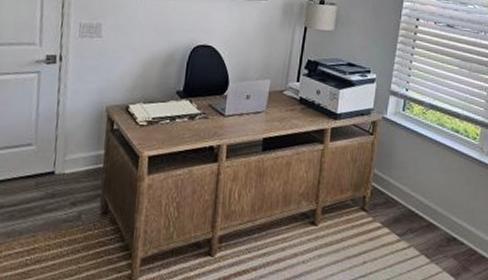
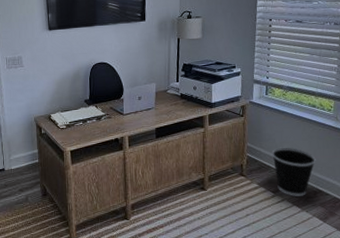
wastebasket: none [402,178,454,244] -> present [272,147,316,197]

